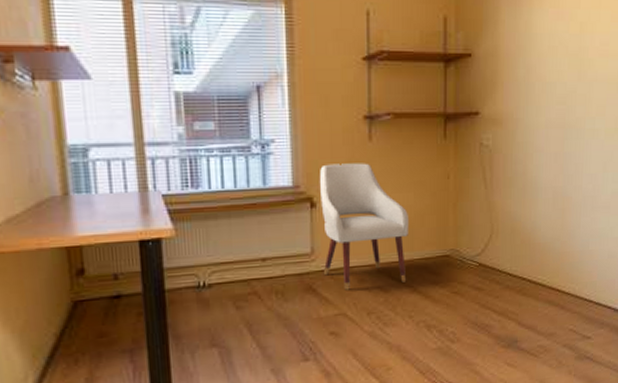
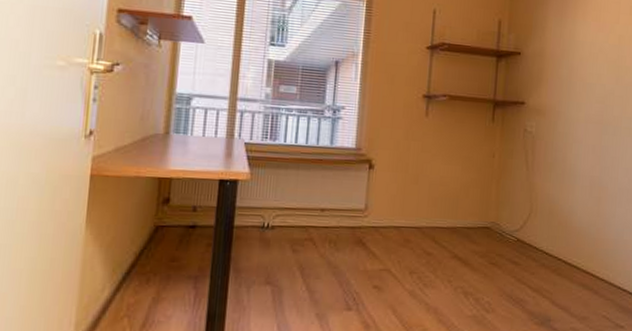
chair: present [320,163,410,290] -> none [373,132,456,248]

